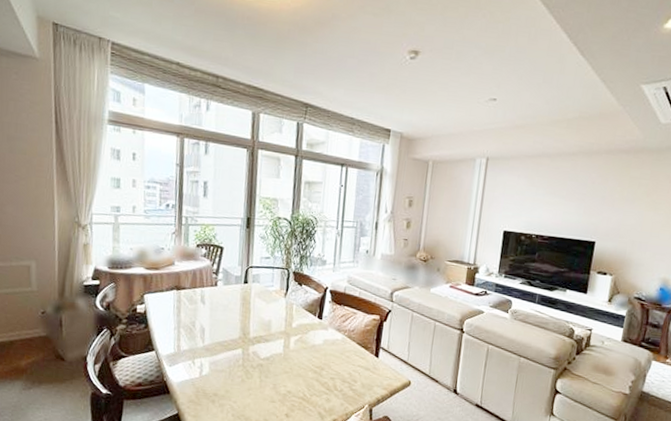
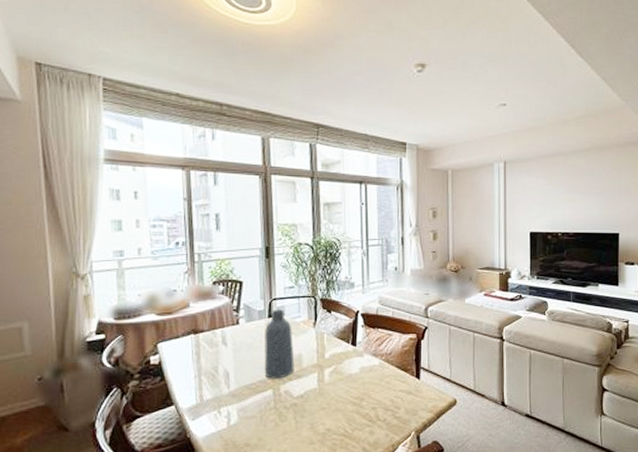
vase: none [236,277,265,340] -> present [264,309,294,379]

